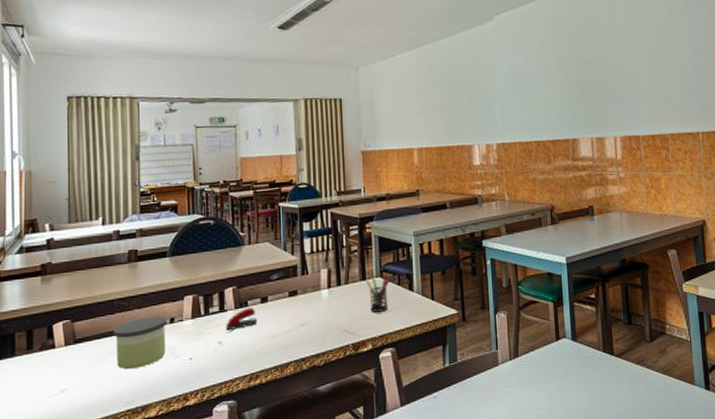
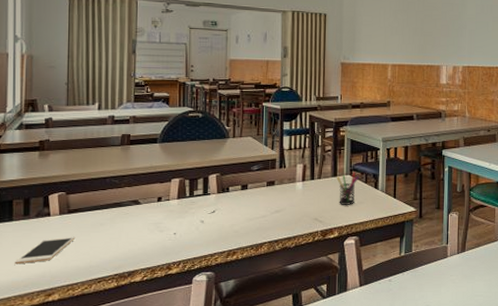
cell phone: none [18,369,83,406] -> present [14,236,76,265]
candle: present [113,316,167,369] -> none [105,195,155,238]
stapler: present [226,308,258,331] -> none [209,193,238,212]

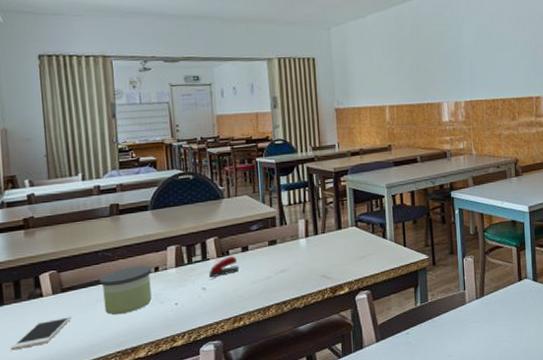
candle: none [105,195,155,238] -> present [100,265,152,315]
stapler: none [209,193,238,212] -> present [209,256,240,278]
pen holder: present [336,172,359,205] -> none [341,222,366,259]

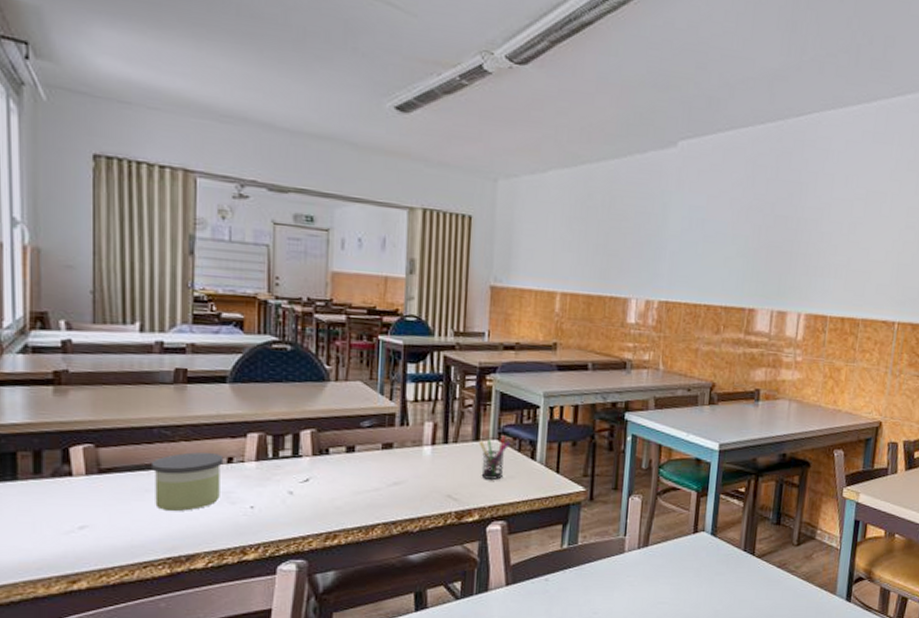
cell phone: present [10,316,72,351] -> none [21,504,110,540]
stapler: present [209,256,240,278] -> none [300,456,341,480]
pen holder: none [341,222,366,259] -> present [478,435,511,480]

